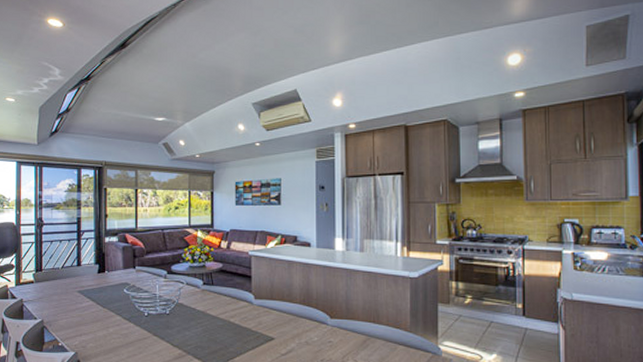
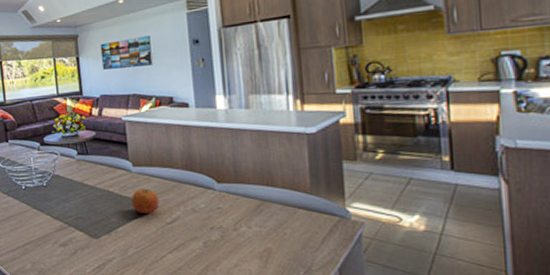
fruit: none [250,320,276,344] -> present [131,188,160,213]

